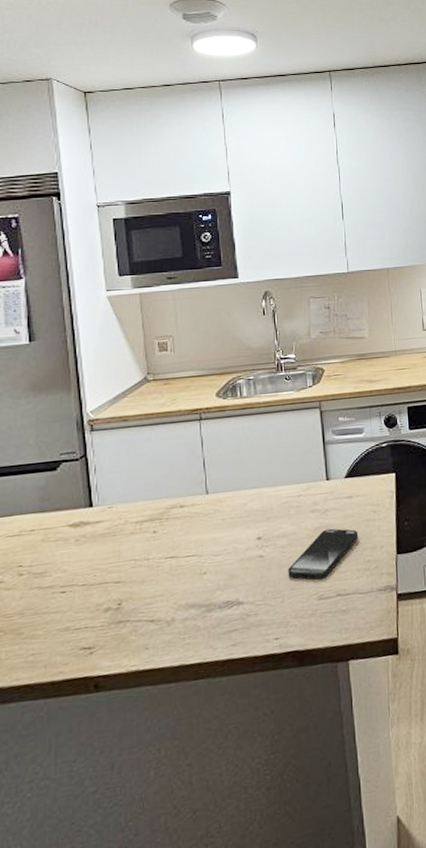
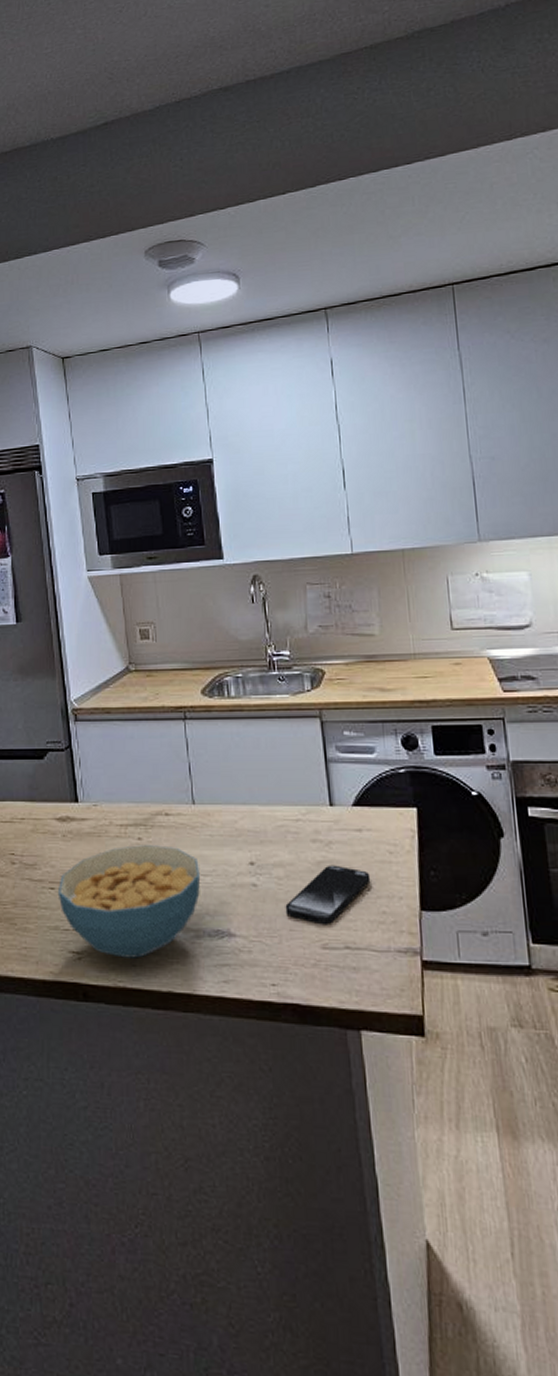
cereal bowl: none [69,534,213,644] -> present [57,845,201,958]

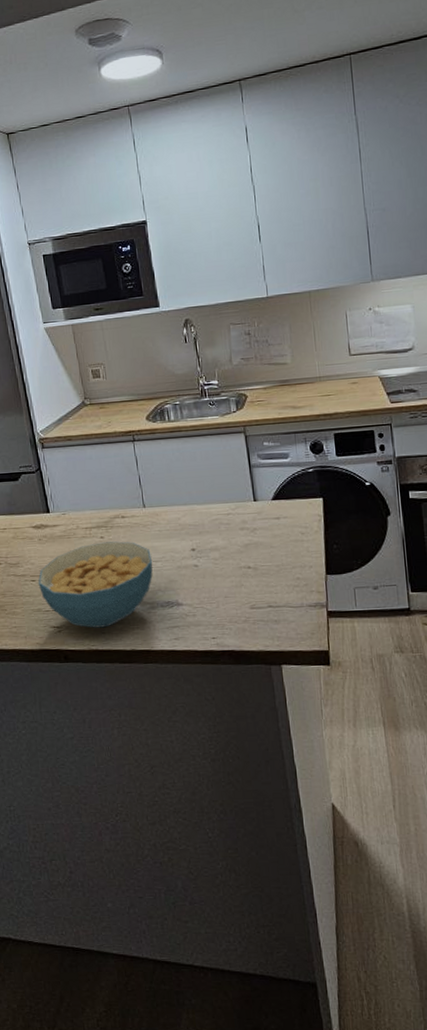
smartphone: present [285,865,371,924] -> none [221,546,287,591]

